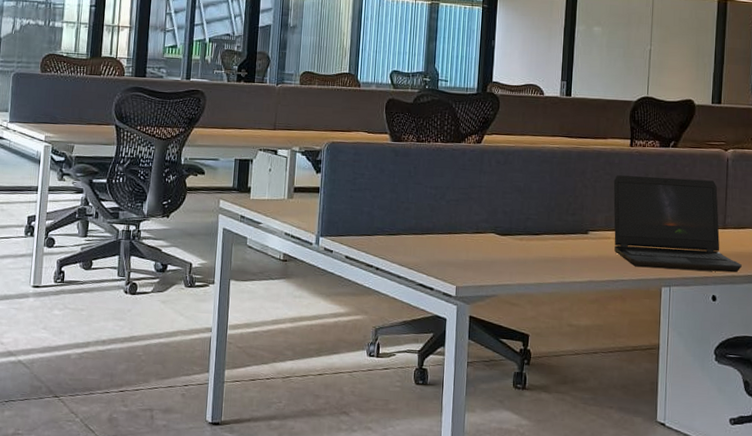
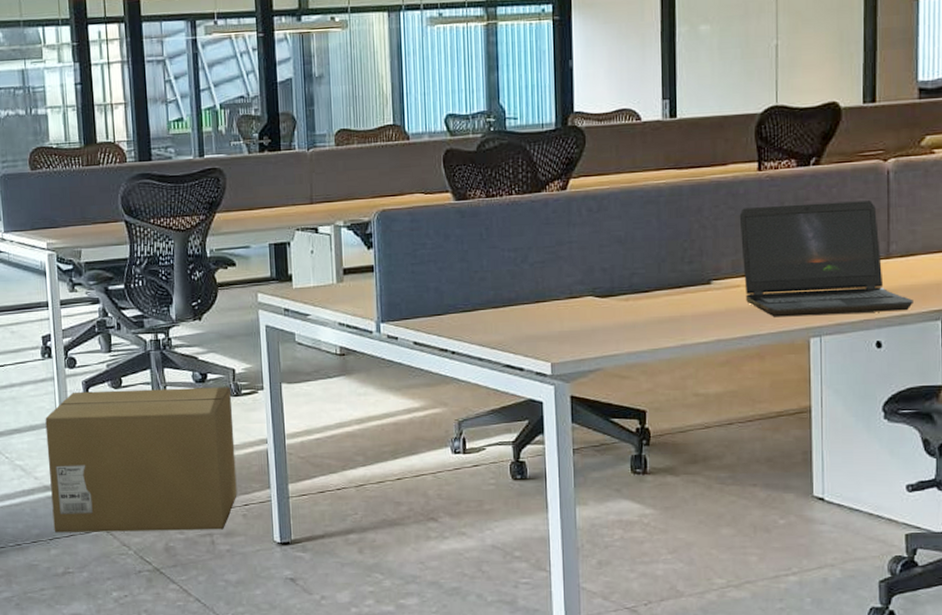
box: none [11,269,186,406] -> present [45,387,237,533]

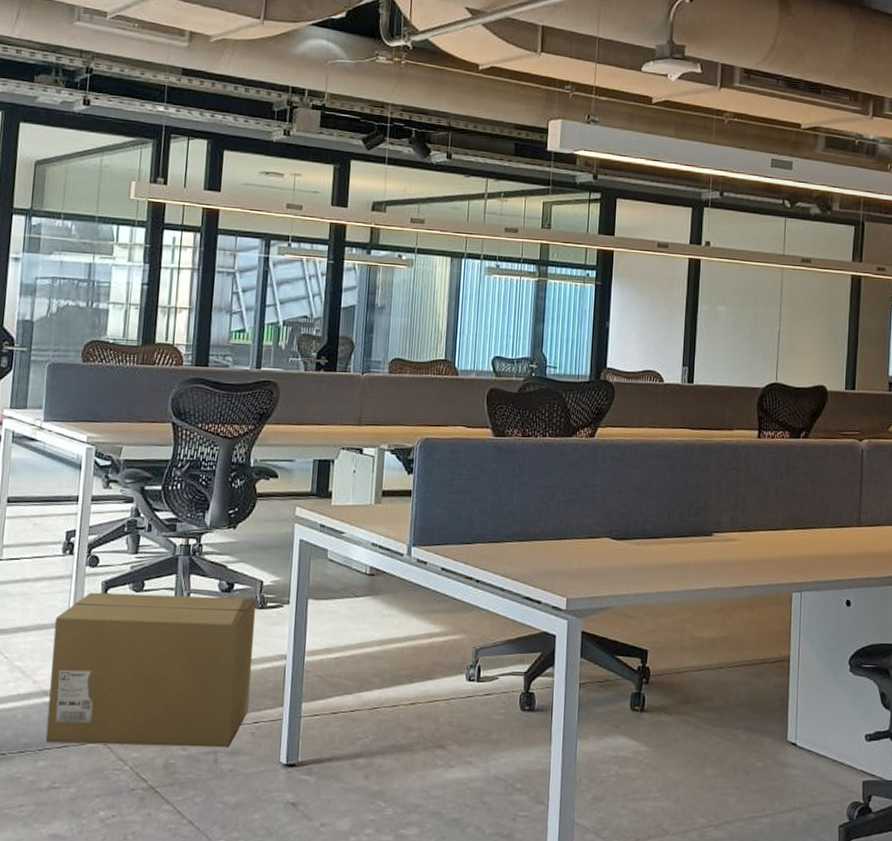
laptop computer: present [739,200,913,317] -> none [739,470,878,575]

